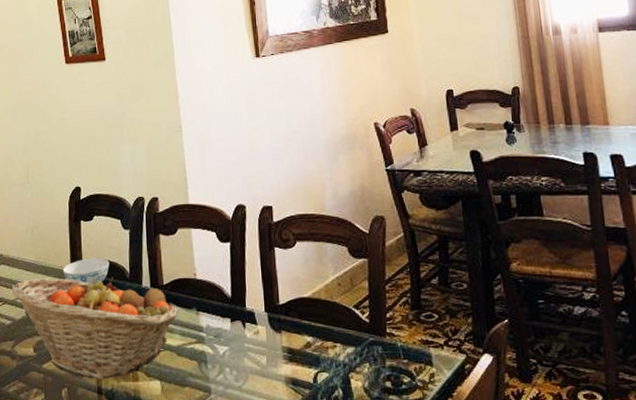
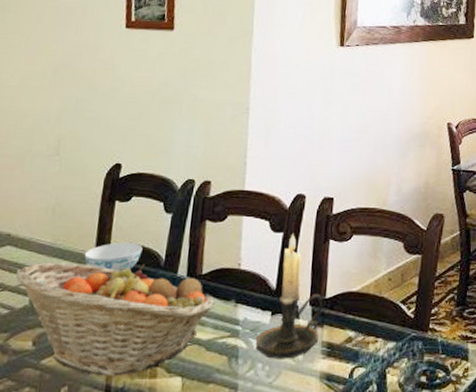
candle holder: none [220,243,278,364] -> present [255,234,324,359]

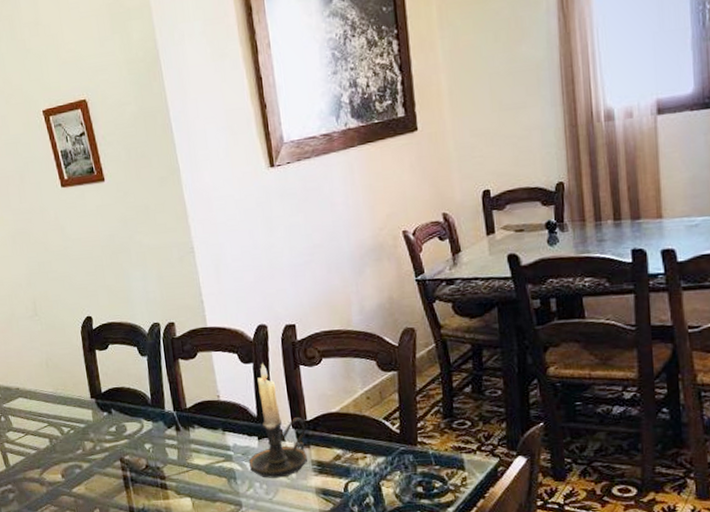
fruit basket: present [15,263,215,376] -> none [32,403,204,500]
bowl: present [84,242,143,271] -> none [82,386,130,412]

